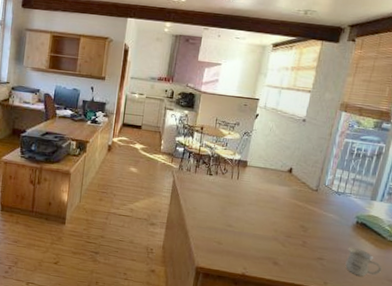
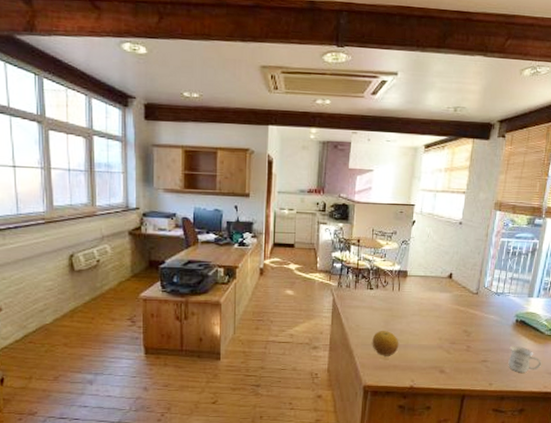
fruit: none [207,215,234,241] -> present [372,330,399,356]

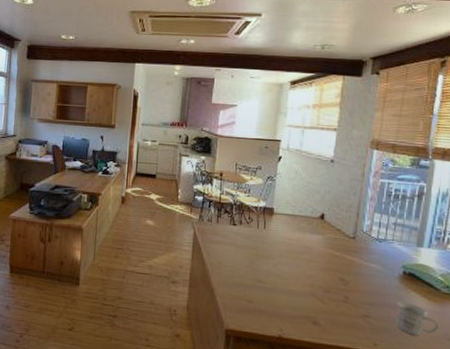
fruit: present [372,330,399,356] -> none [235,269,265,299]

